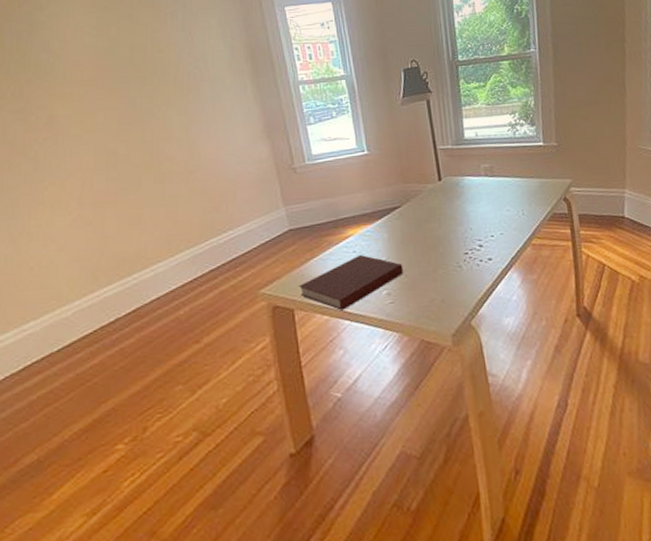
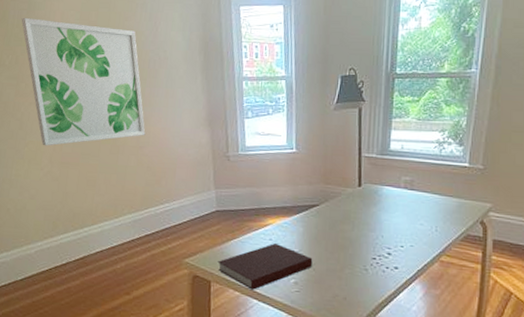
wall art: none [21,39,195,187] -> present [21,17,146,146]

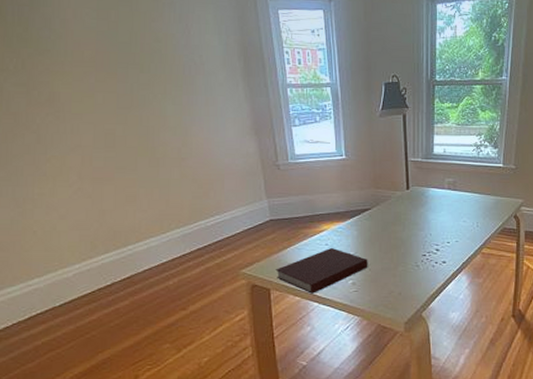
wall art: present [21,17,146,146] -> none [23,14,187,161]

